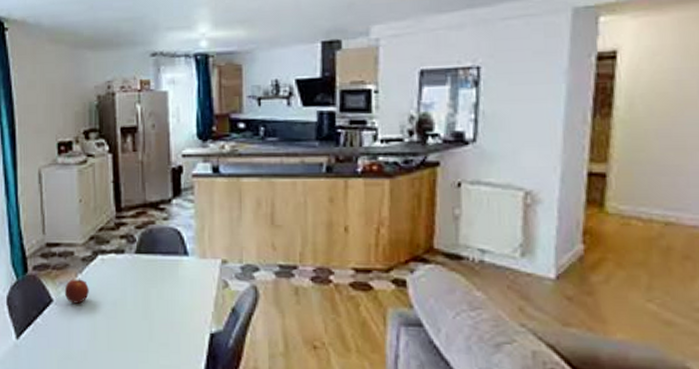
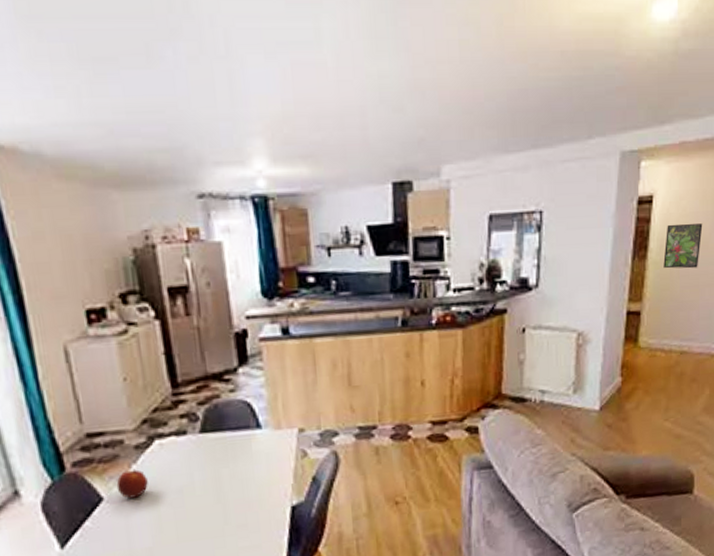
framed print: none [634,80,688,129] -> present [663,223,703,269]

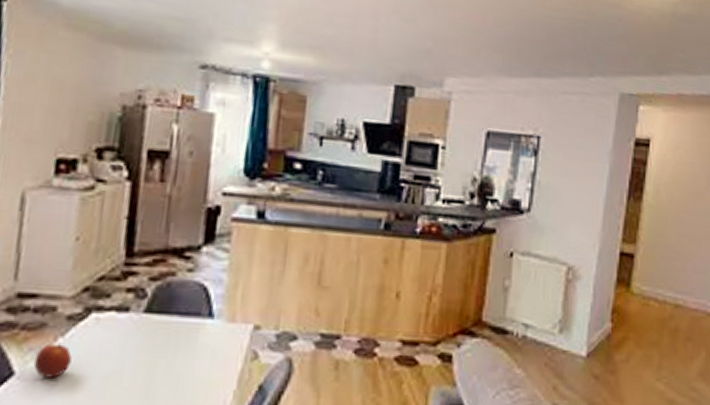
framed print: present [663,223,703,269] -> none [659,170,699,219]

